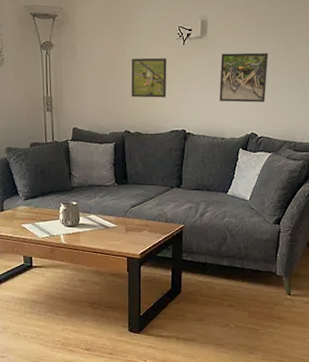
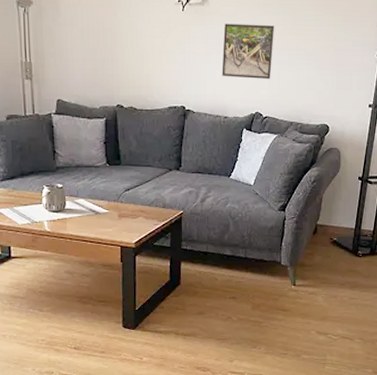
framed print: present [131,57,167,98] -> none [123,23,165,69]

